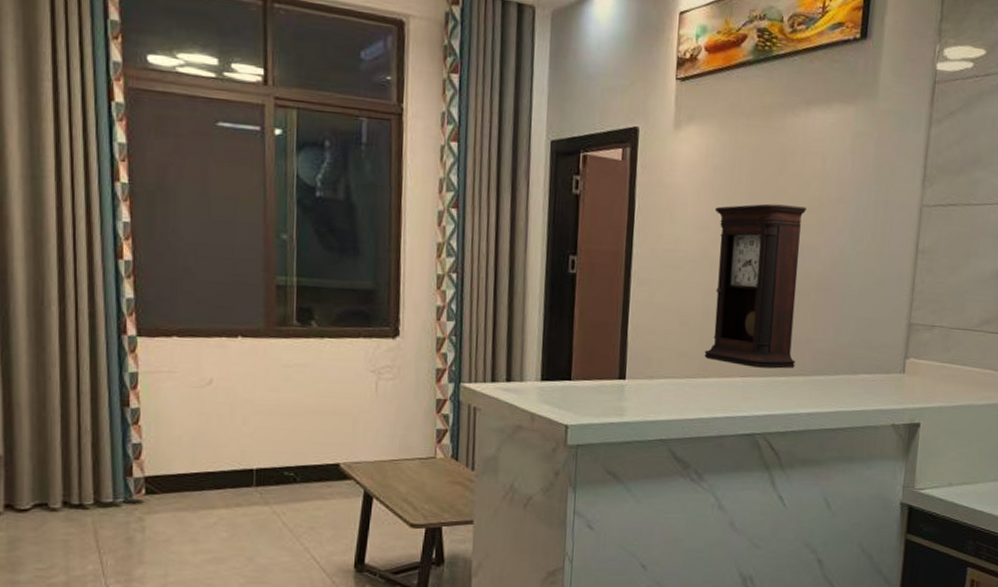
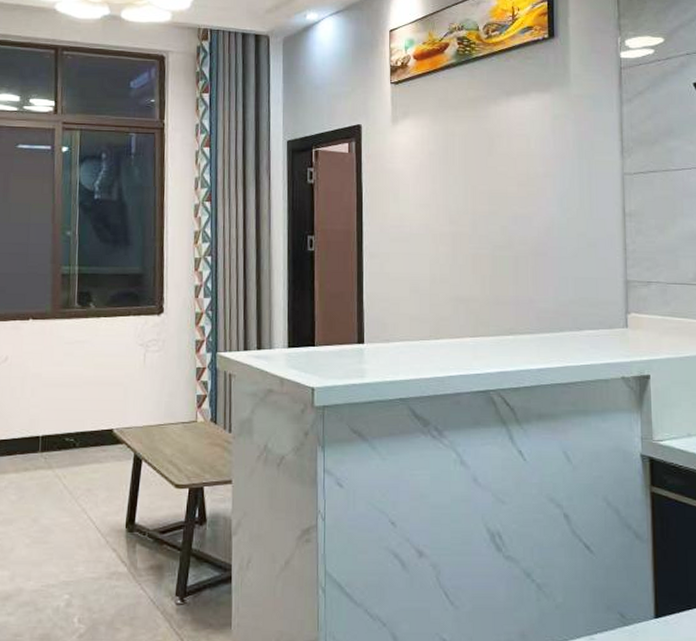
pendulum clock: present [704,203,807,369] -> none [433,181,521,328]

